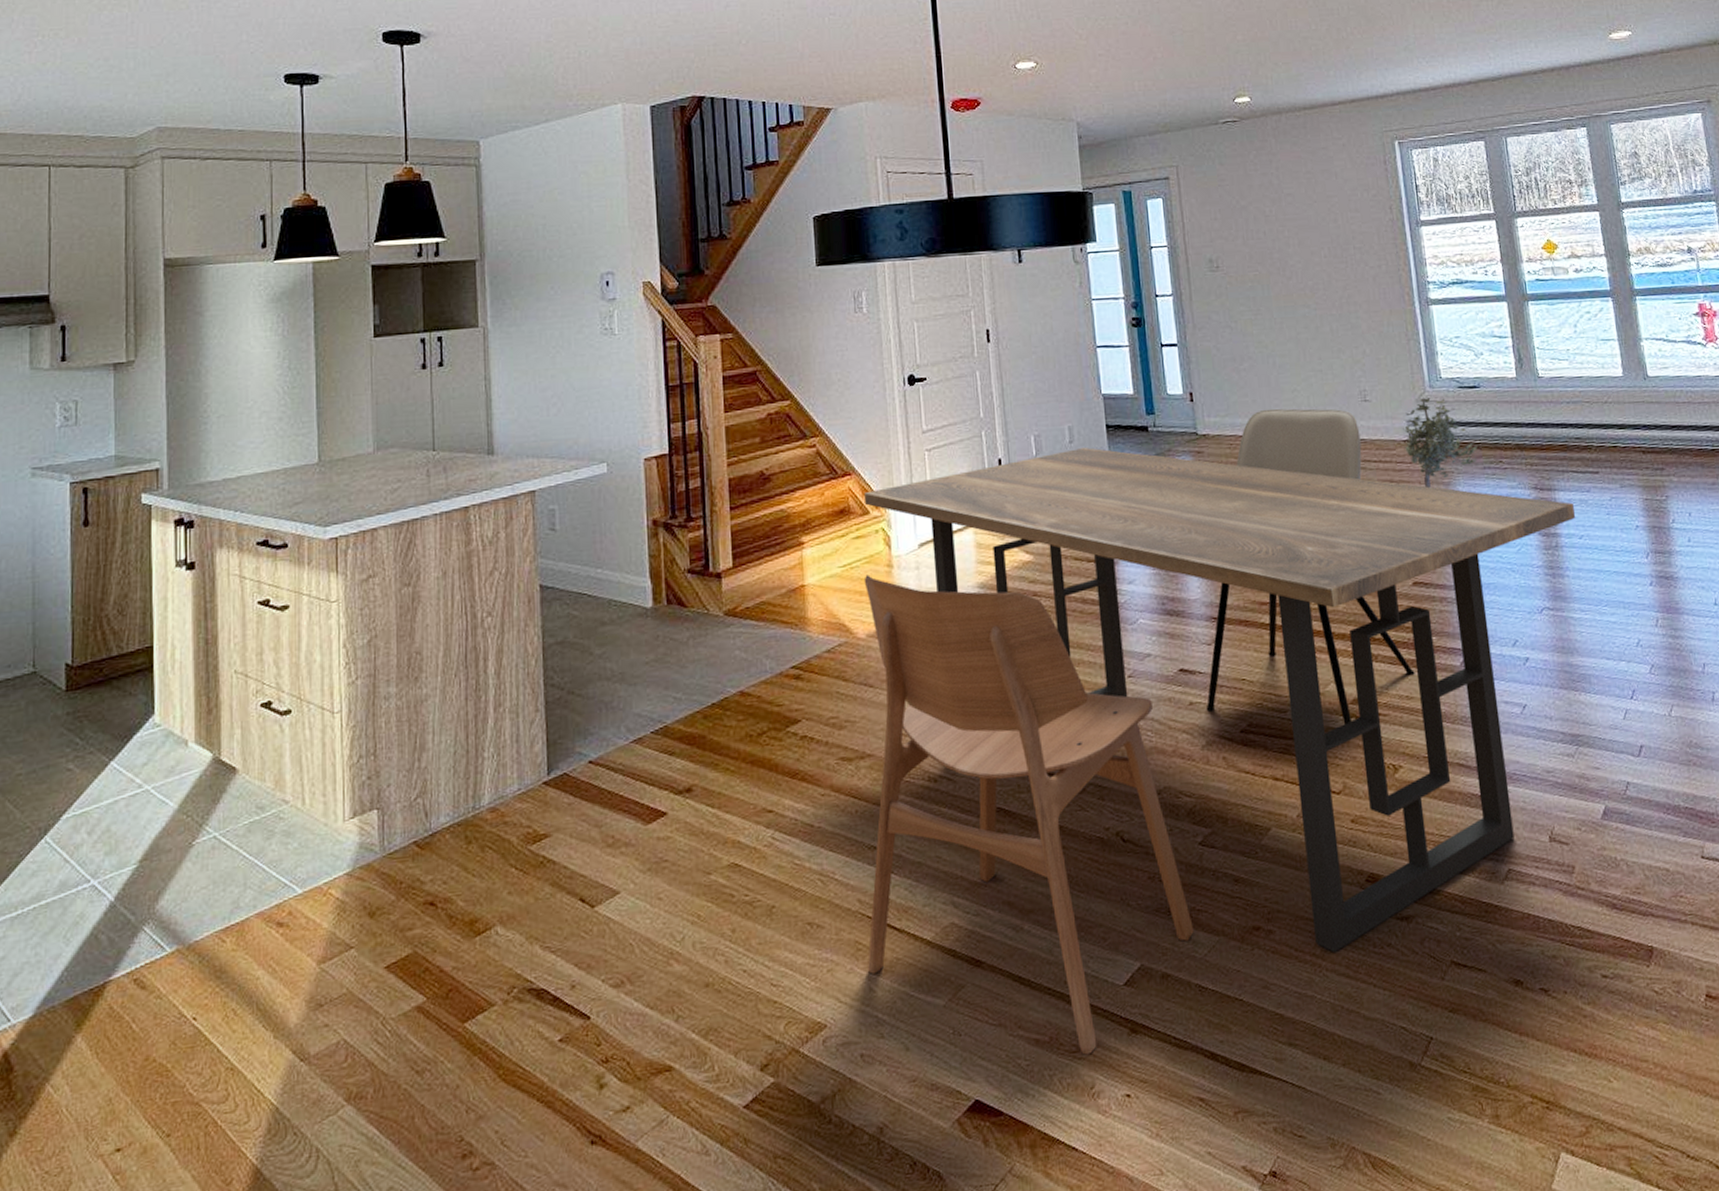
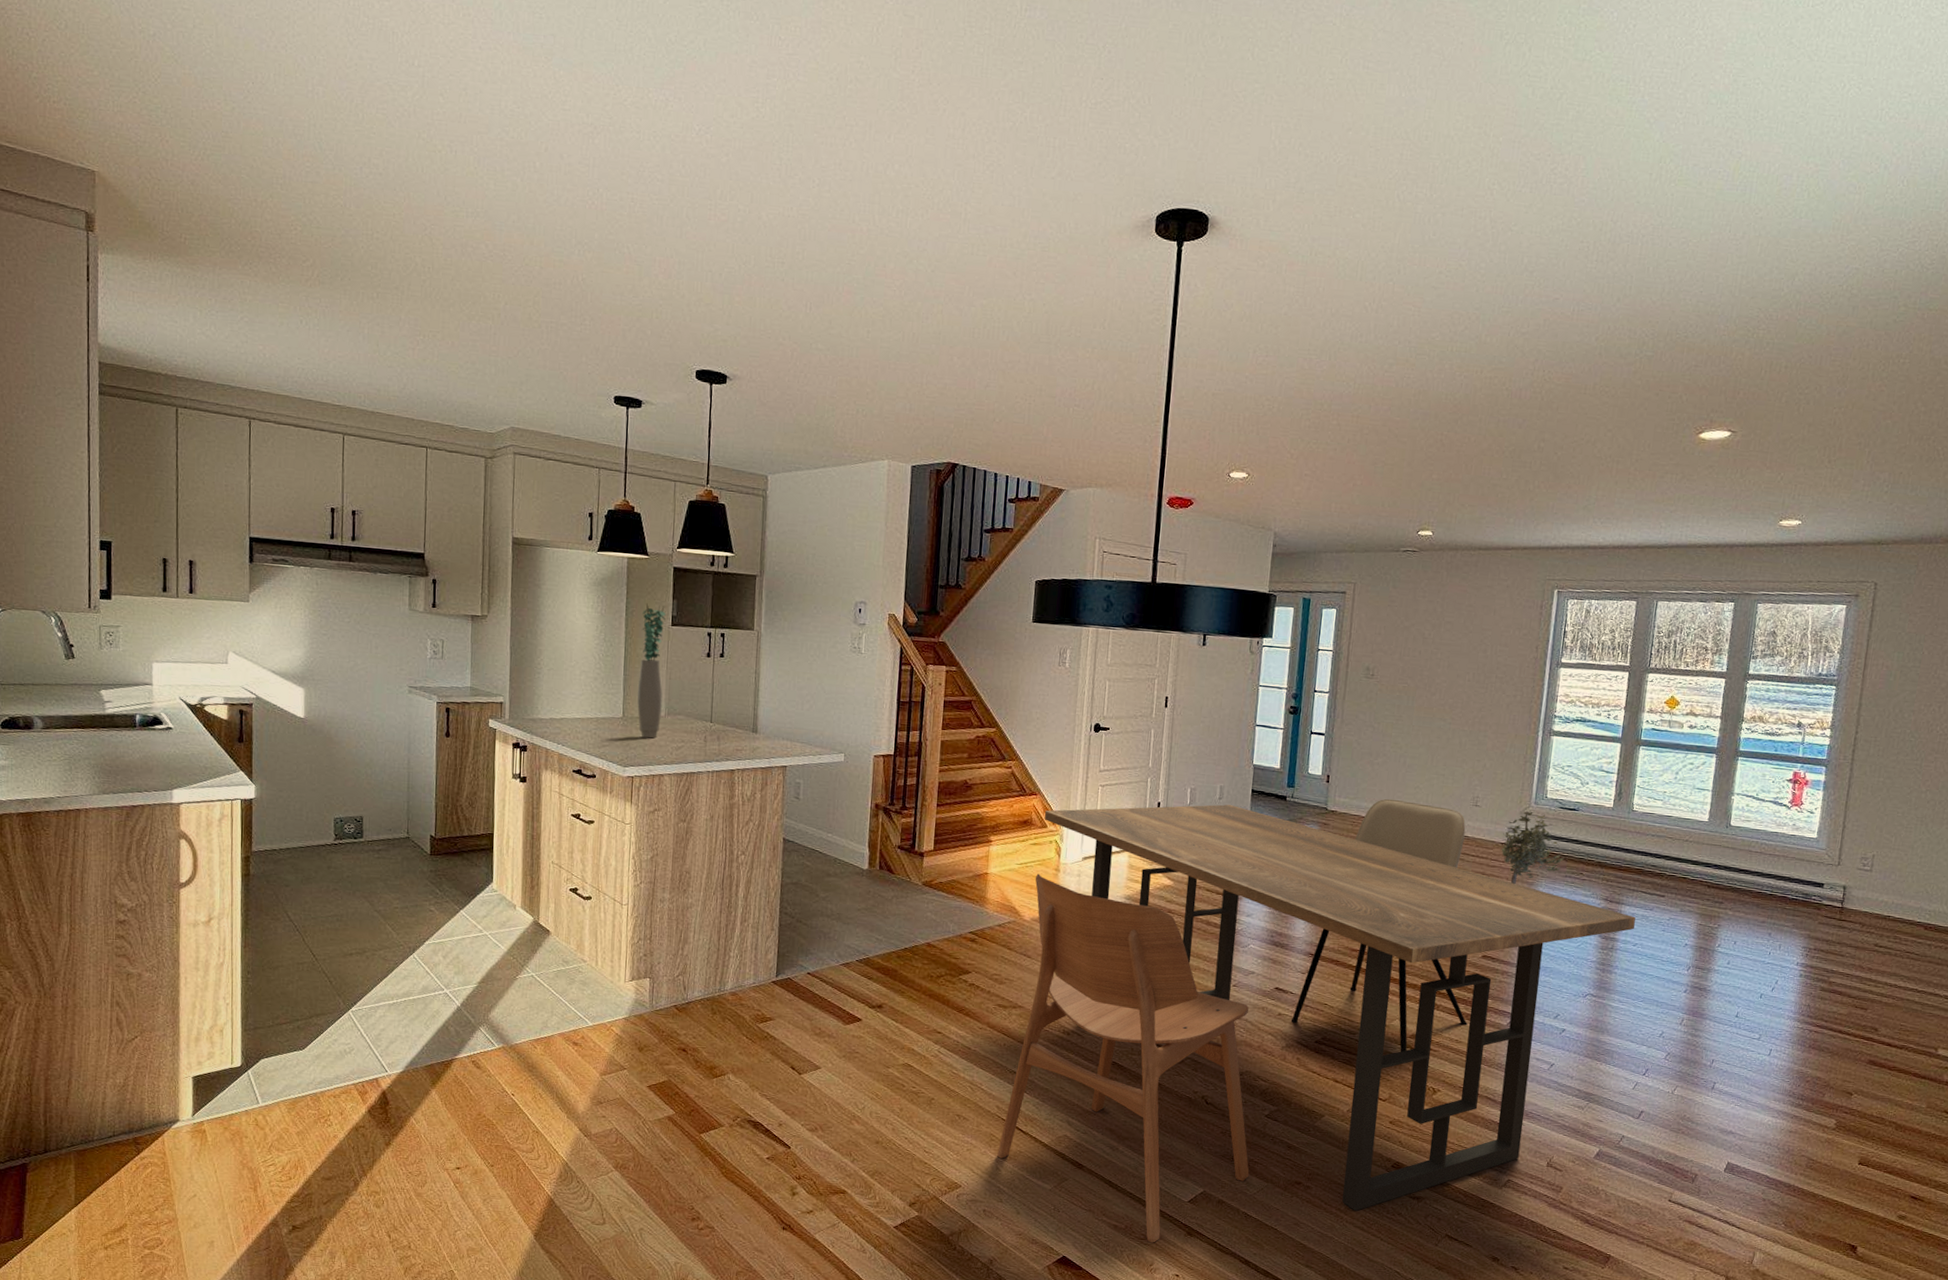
vase: none [335,314,369,485] -> present [637,603,666,739]

